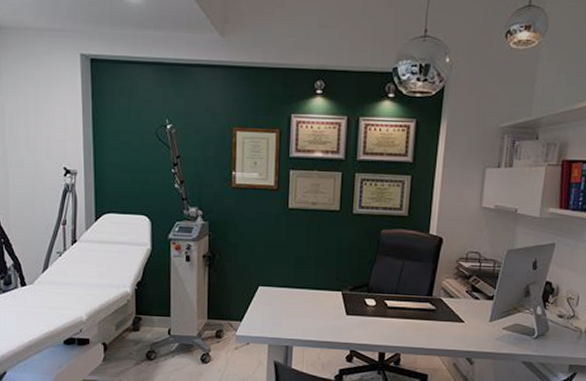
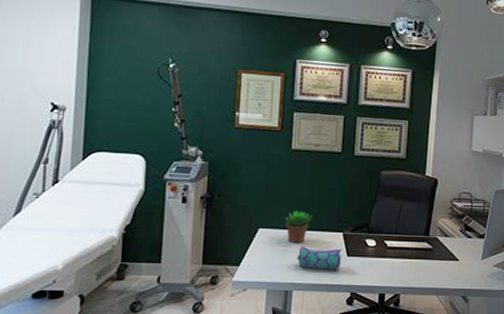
succulent plant: none [284,269,311,301] -> present [285,210,313,243]
pencil case: none [296,304,341,327] -> present [296,246,342,269]

